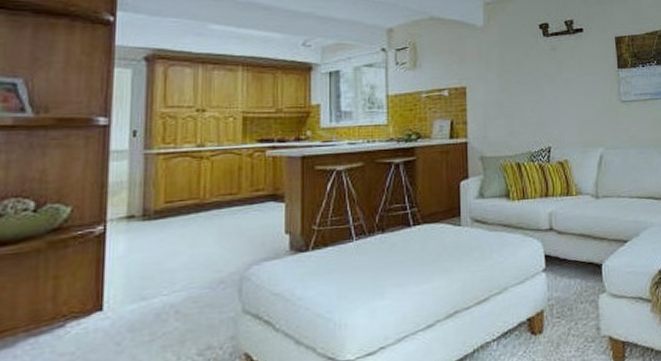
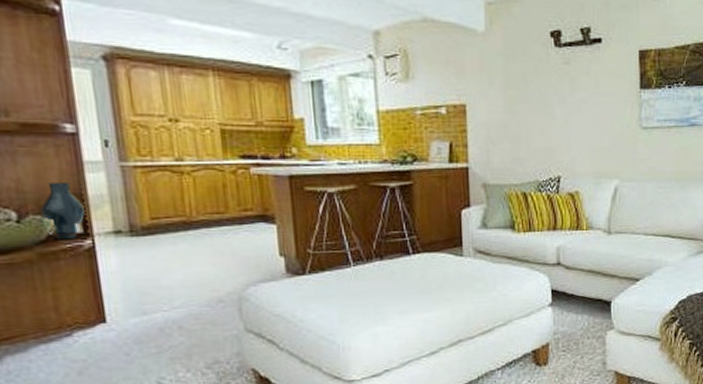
vase: none [59,171,104,228] -> present [40,183,86,240]

